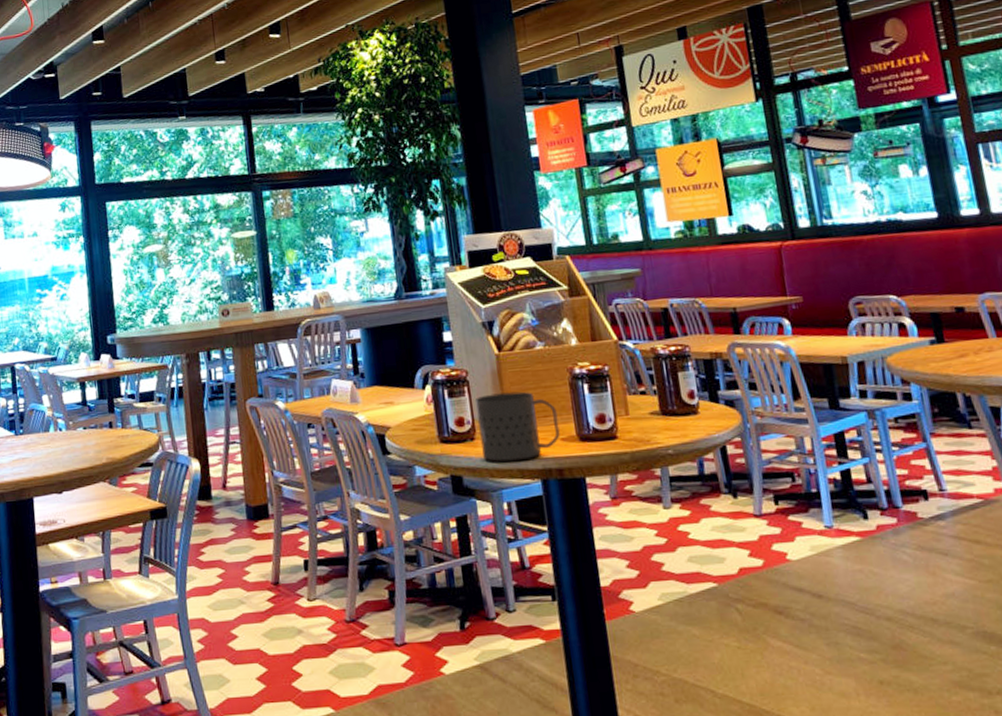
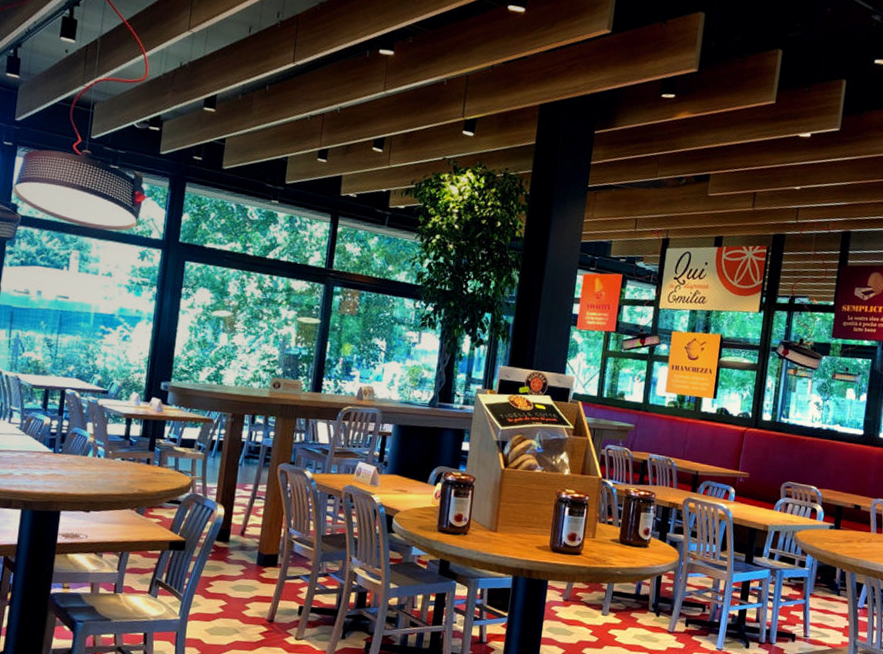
mug: present [474,391,560,463] -> none [471,500,539,559]

